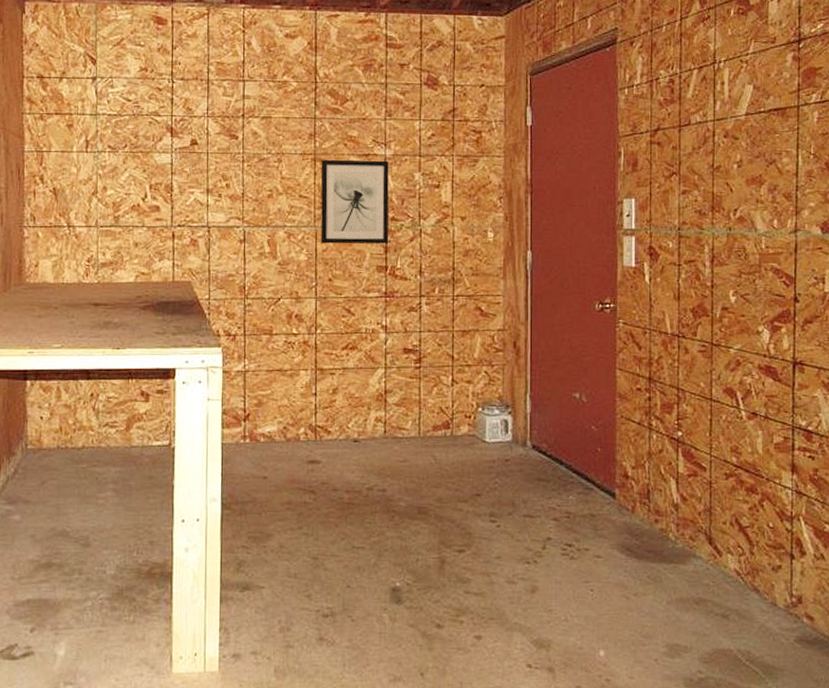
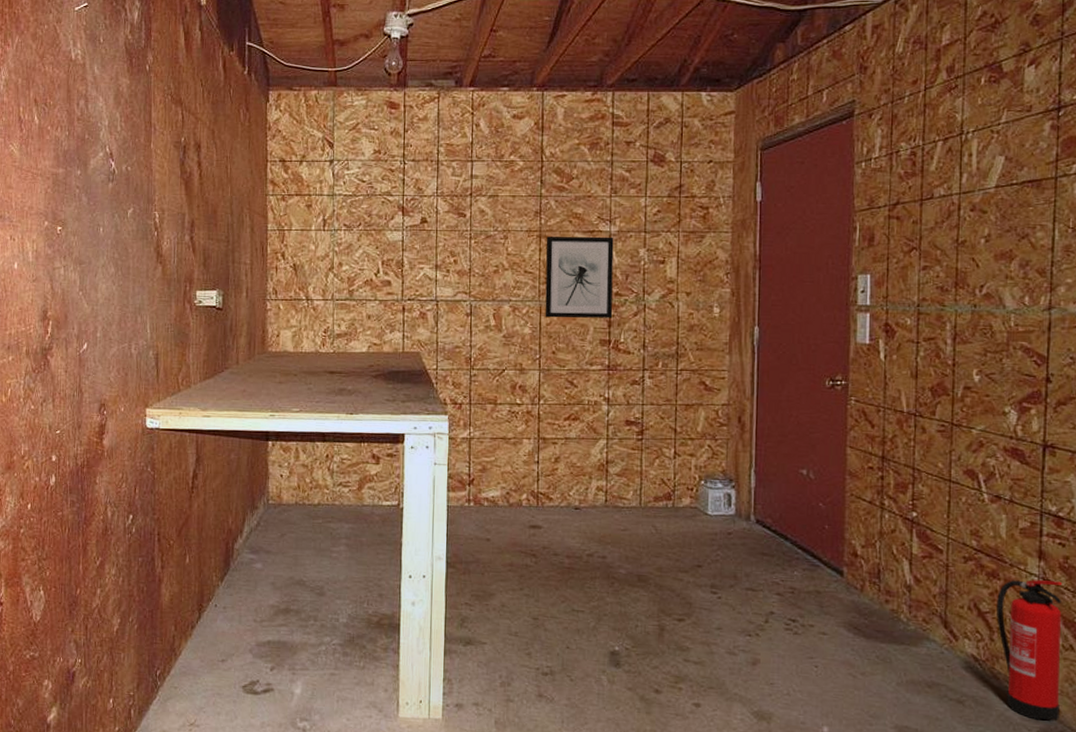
fire extinguisher: none [755,493,813,629] -> present [995,580,1063,720]

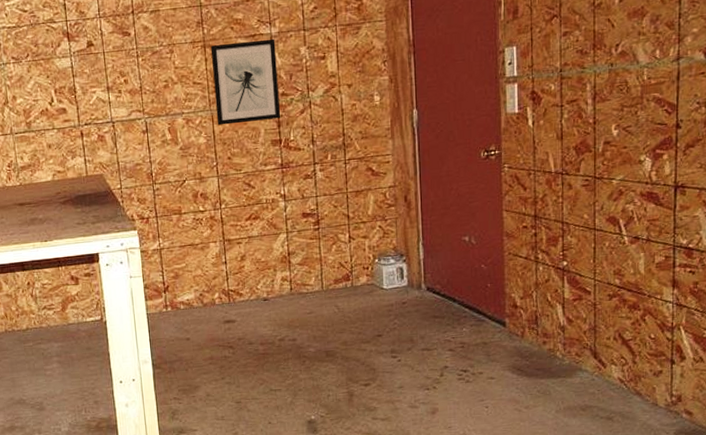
fire extinguisher: present [995,580,1063,720] -> none [637,304,693,424]

